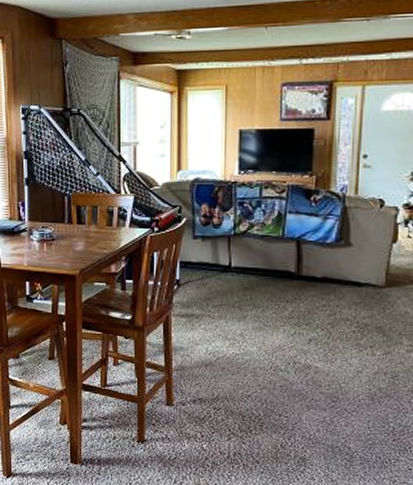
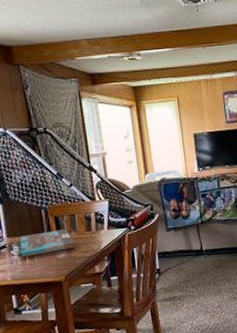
board game: none [39,220,95,244] -> present [20,229,77,257]

